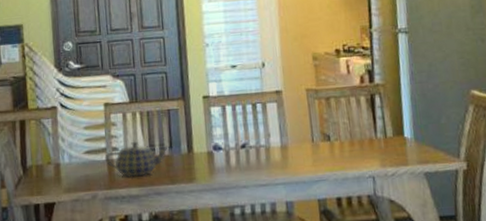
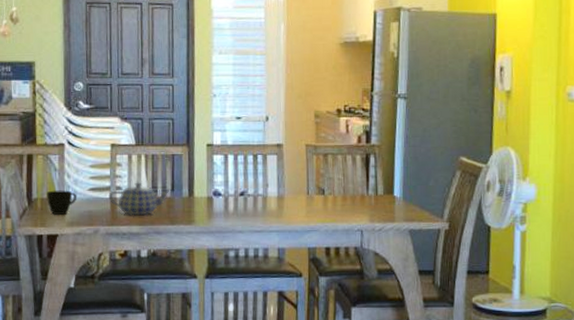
cup: none [41,155,73,182] -> present [47,190,77,215]

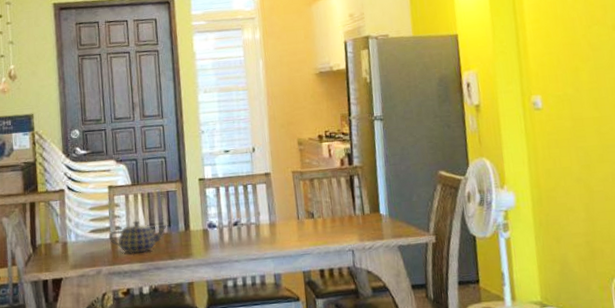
cup: present [47,190,77,215] -> none [50,234,79,259]

